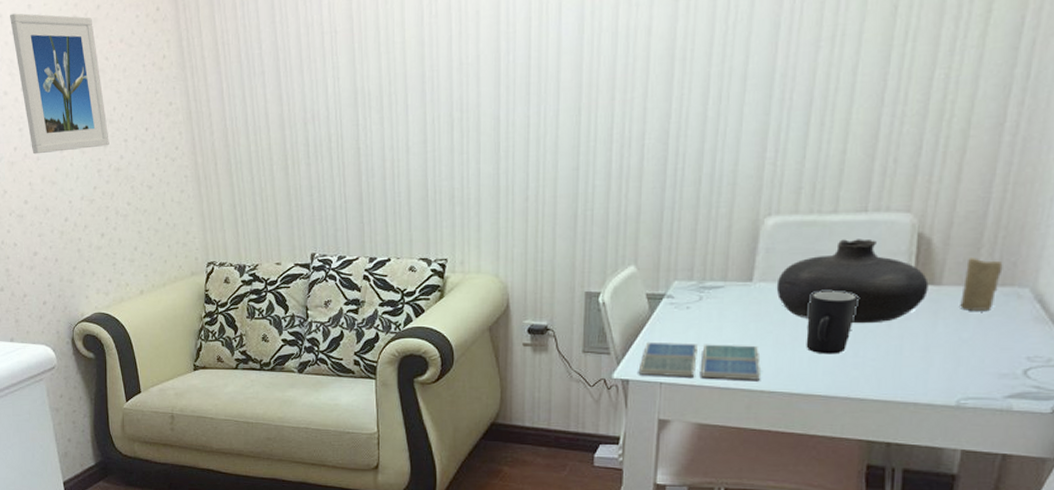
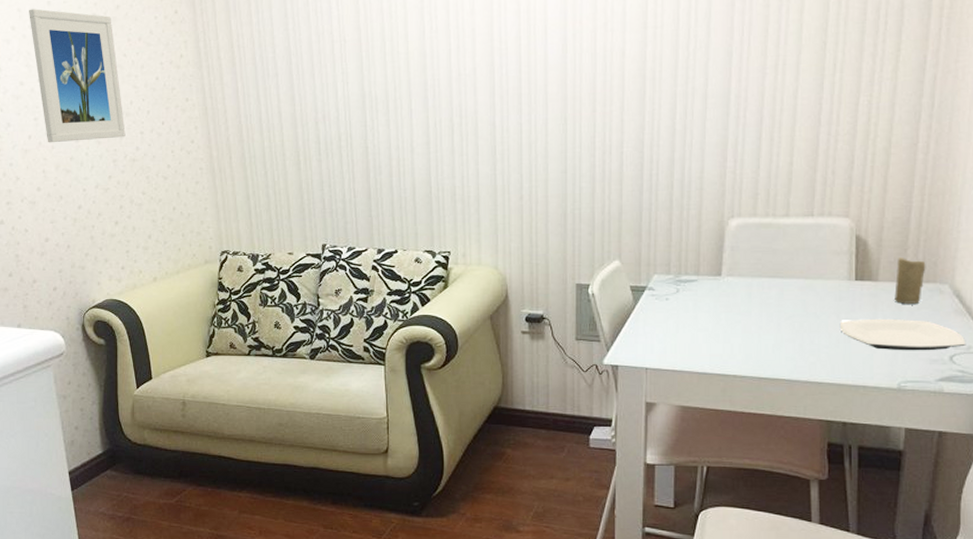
drink coaster: present [638,342,760,380] -> none [626,330,732,366]
vase: present [776,238,929,324] -> none [742,239,868,315]
mug: present [806,291,859,355] -> none [769,285,811,342]
plate: none [890,327,1046,364] -> present [839,318,966,351]

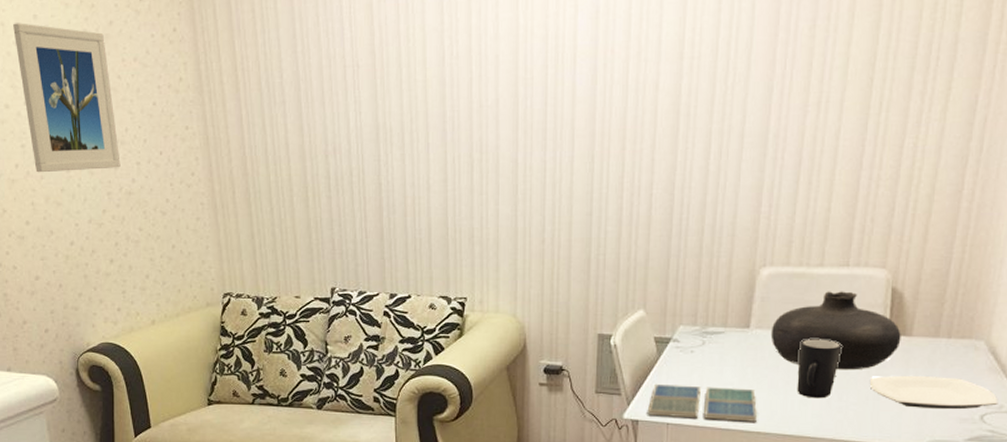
drink coaster: none [626,330,732,366] -> present [647,383,757,422]
vase: none [742,239,868,315] -> present [770,291,901,370]
mug: none [769,285,811,342] -> present [797,339,842,399]
candle: present [894,256,926,304] -> none [928,310,963,360]

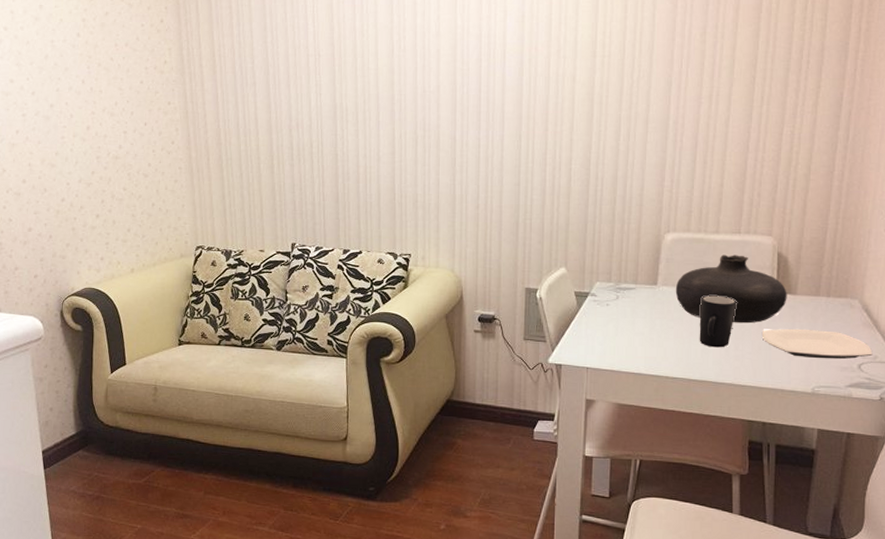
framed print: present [13,23,121,173] -> none [21,11,110,139]
drink coaster: present [647,383,757,422] -> none [569,332,665,368]

